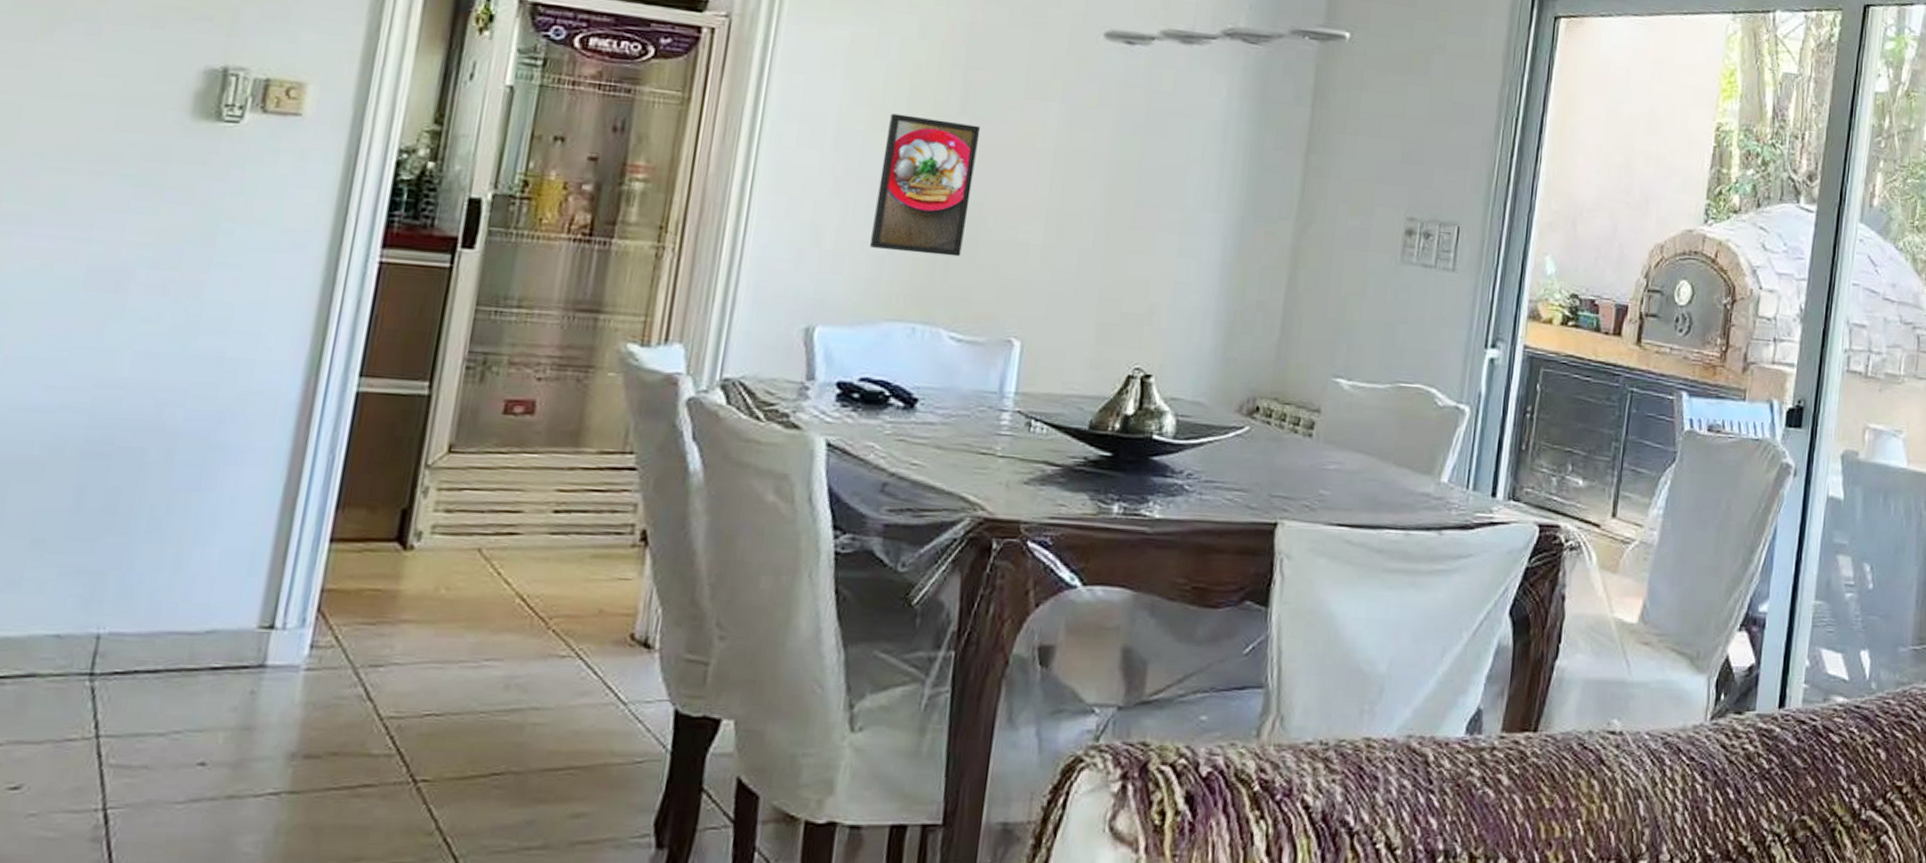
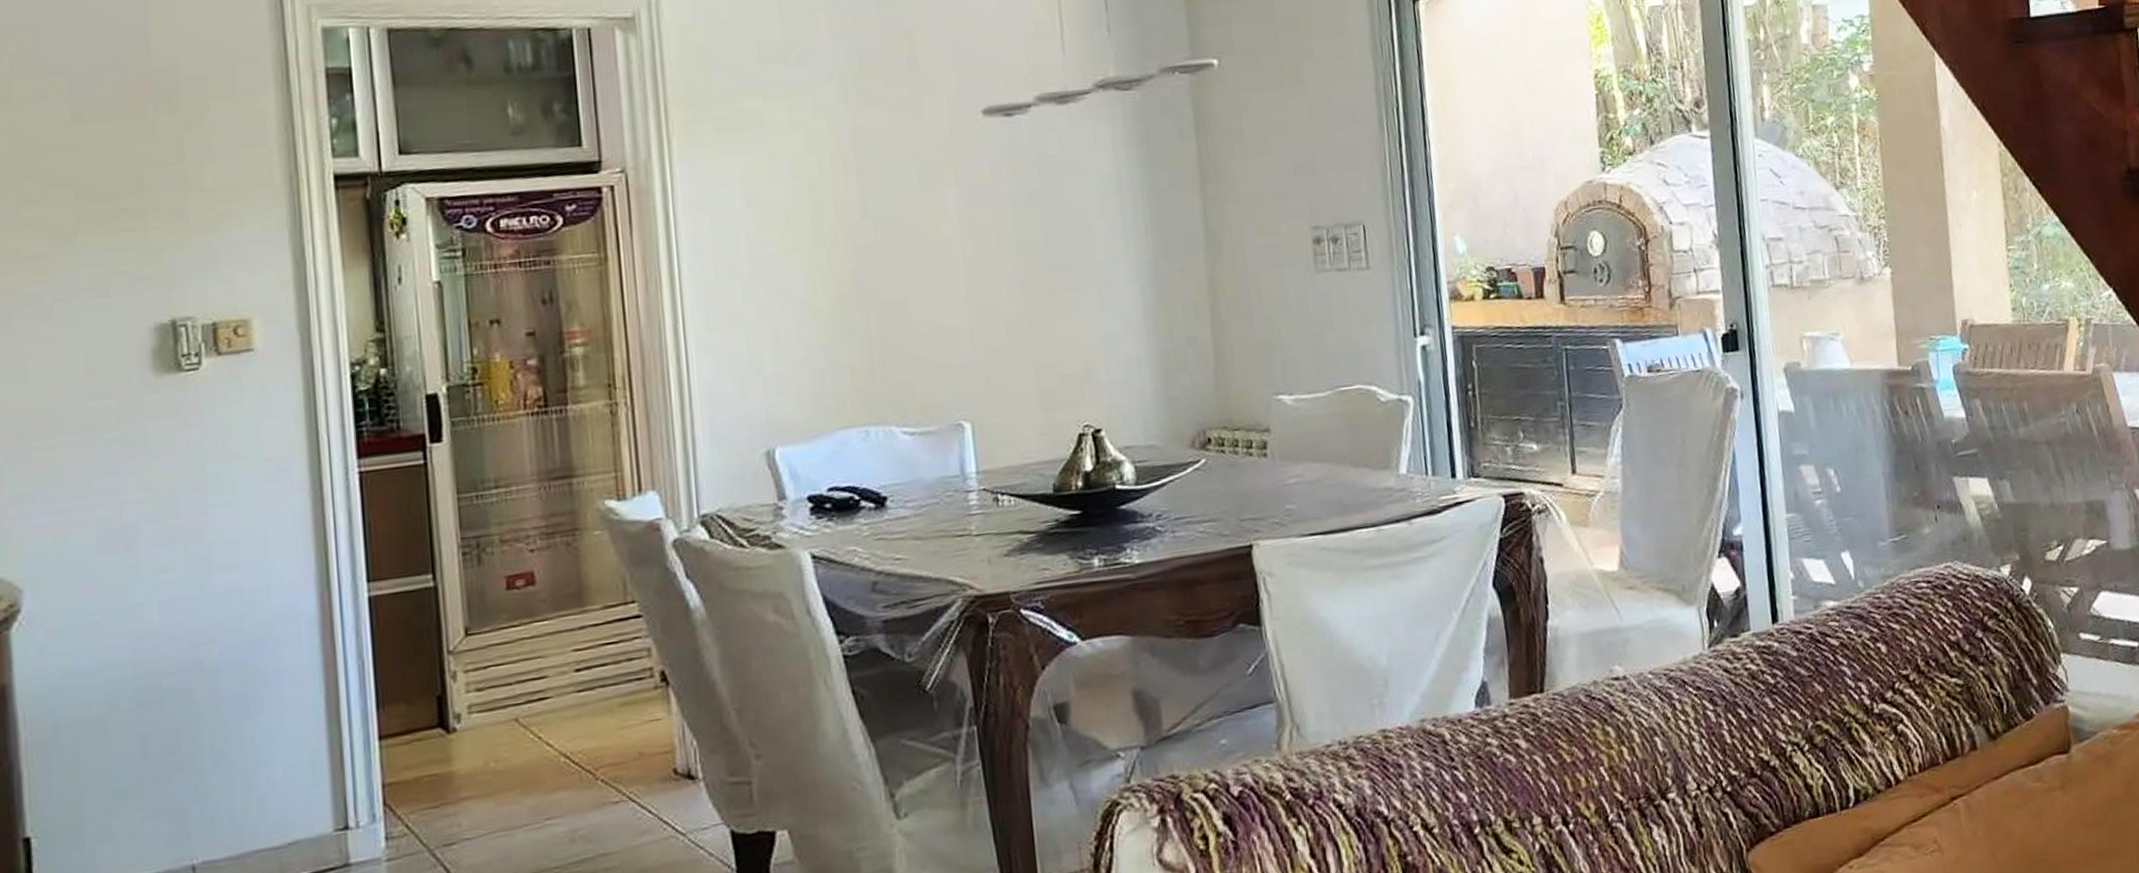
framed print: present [869,113,981,257] -> none [798,225,895,363]

